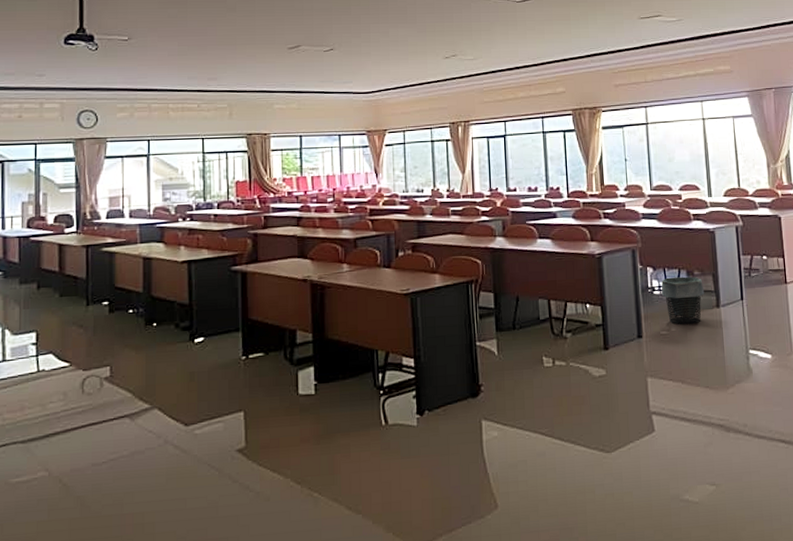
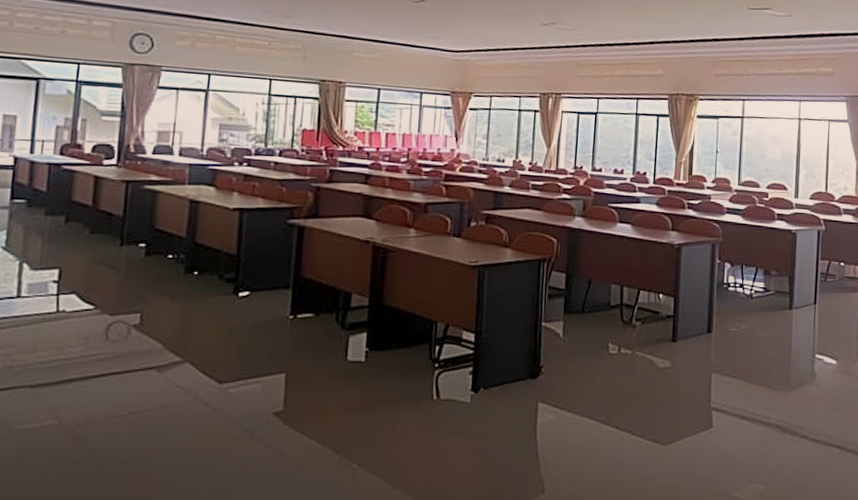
trash bin: present [661,276,705,325] -> none [736,275,779,324]

